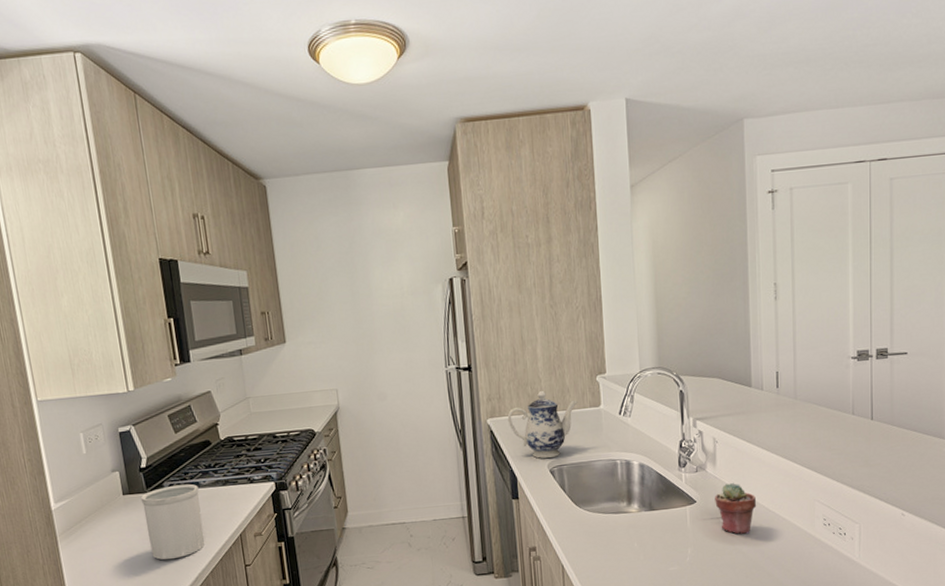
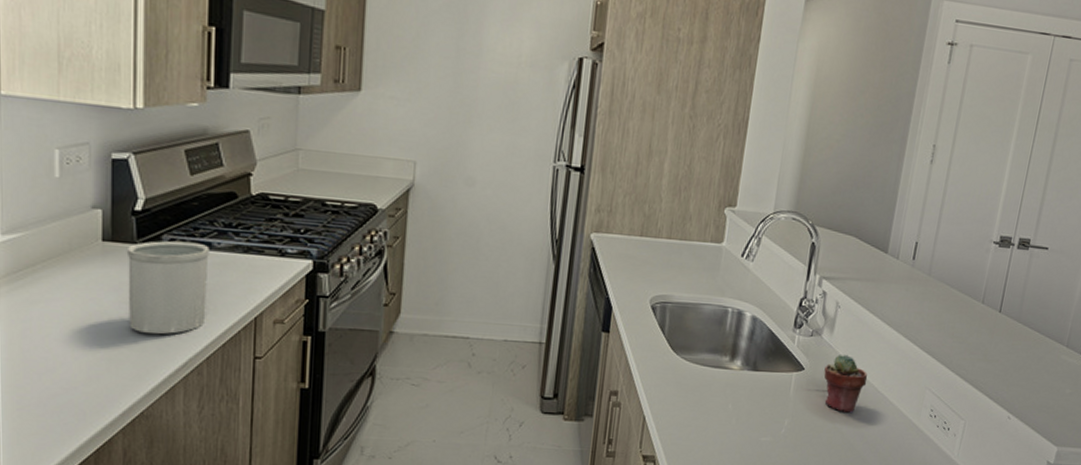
teapot: present [507,391,578,459] -> none [614,213,698,292]

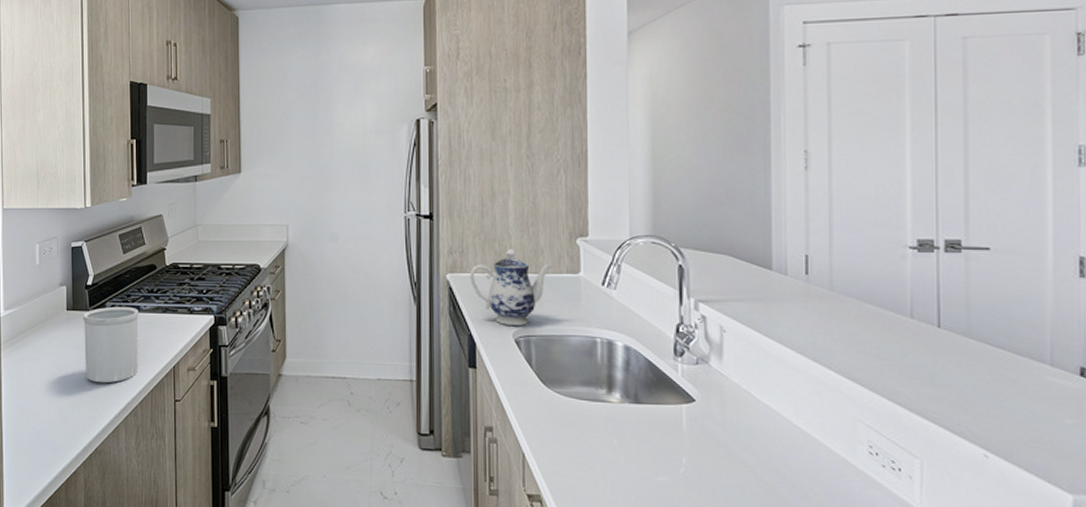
teapot: none [614,213,698,292] -> present [469,249,553,325]
potted succulent: present [824,355,868,413] -> none [720,384,776,449]

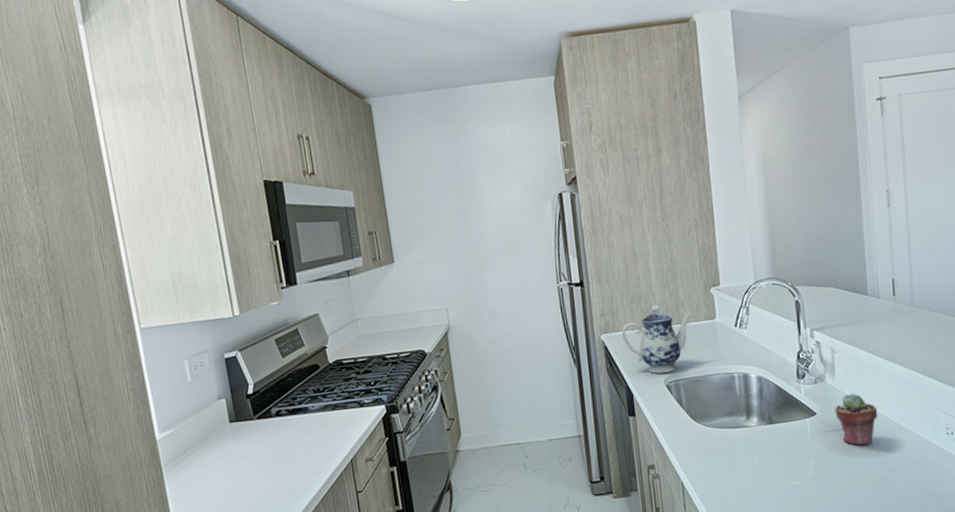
utensil holder: present [82,306,139,383] -> none [247,409,314,489]
potted succulent: none [720,384,776,449] -> present [835,393,878,446]

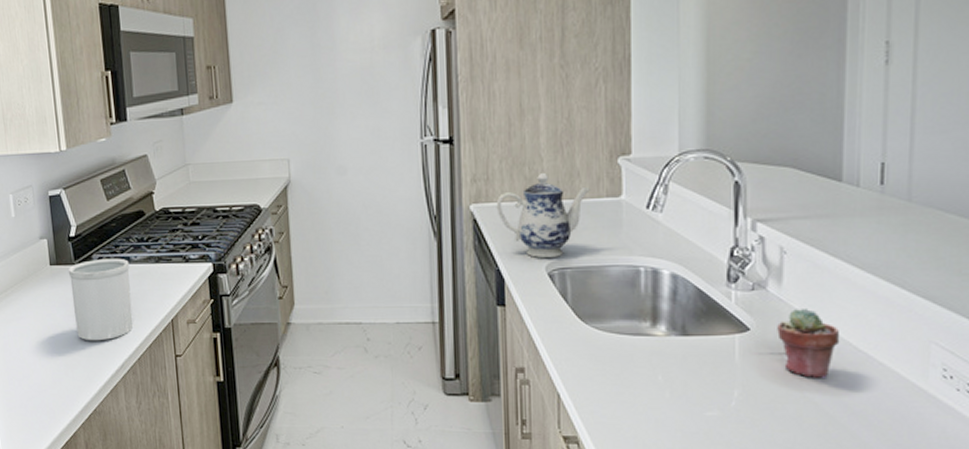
utensil holder: none [247,409,314,489] -> present [68,258,133,341]

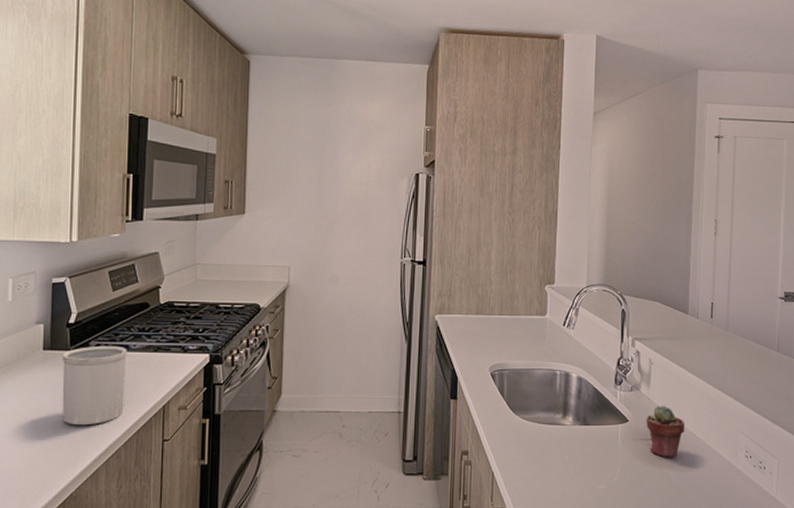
teapot: present [496,173,590,258] -> none [455,294,525,361]

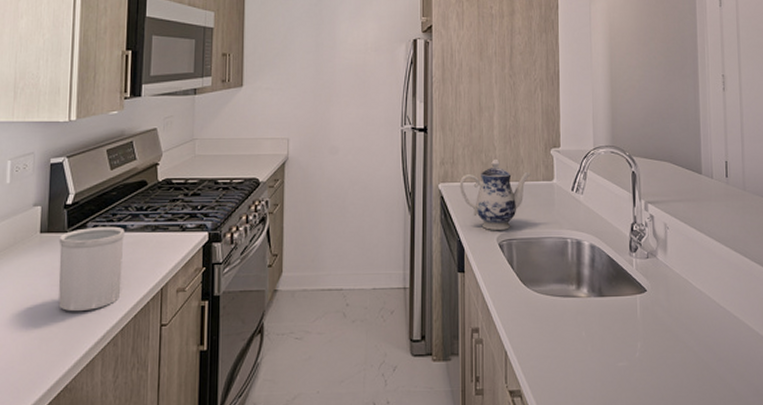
teapot: none [455,294,525,361] -> present [459,160,531,230]
potted succulent: present [646,406,685,458] -> none [665,273,708,330]

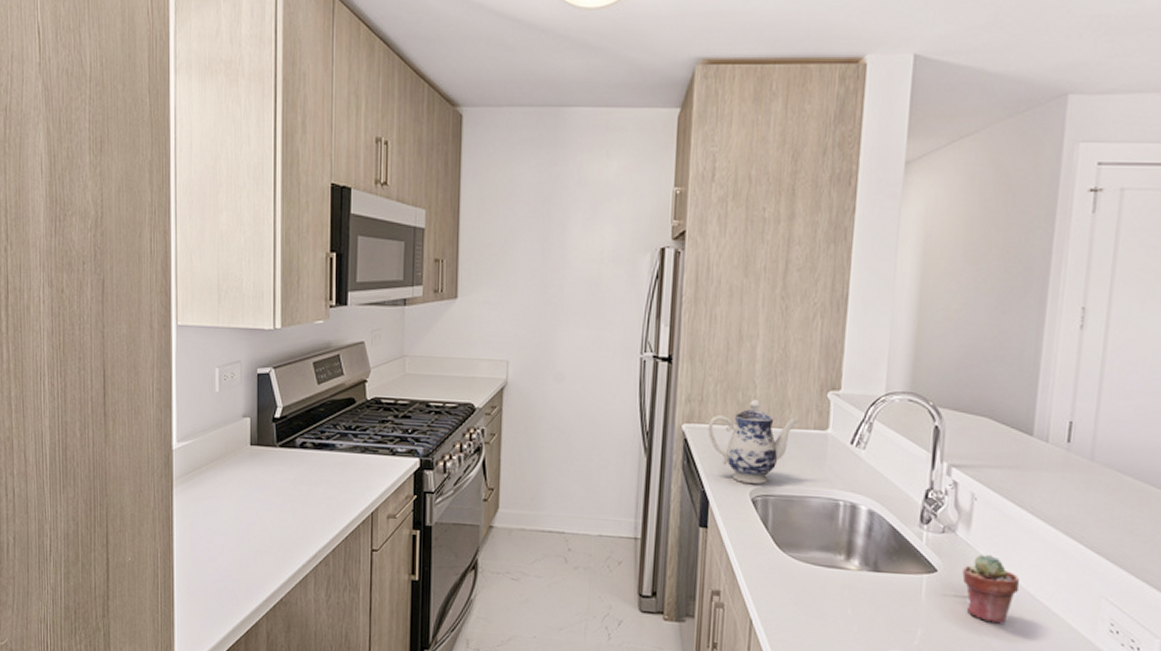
utensil holder: present [58,226,125,312] -> none [268,443,334,528]
potted succulent: none [665,273,708,330] -> present [962,555,1020,624]

